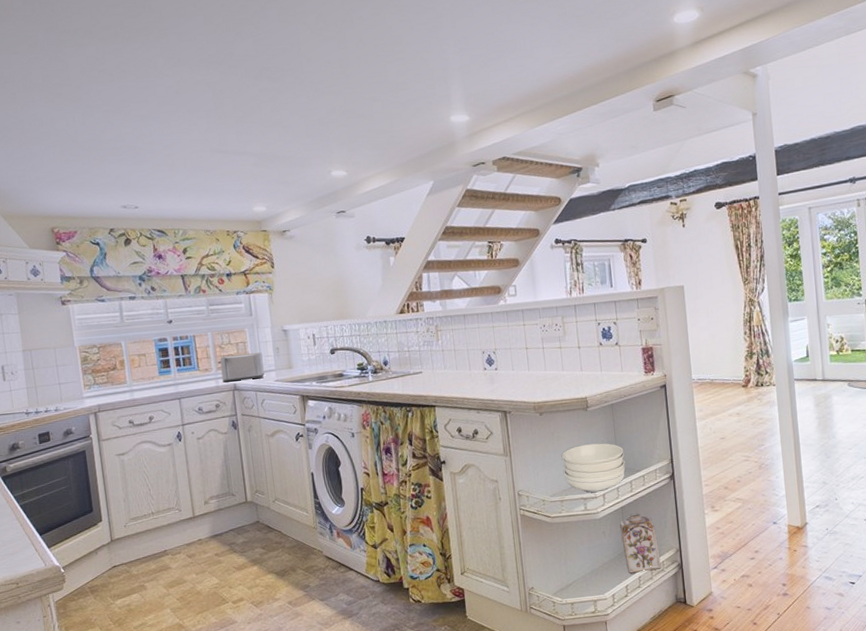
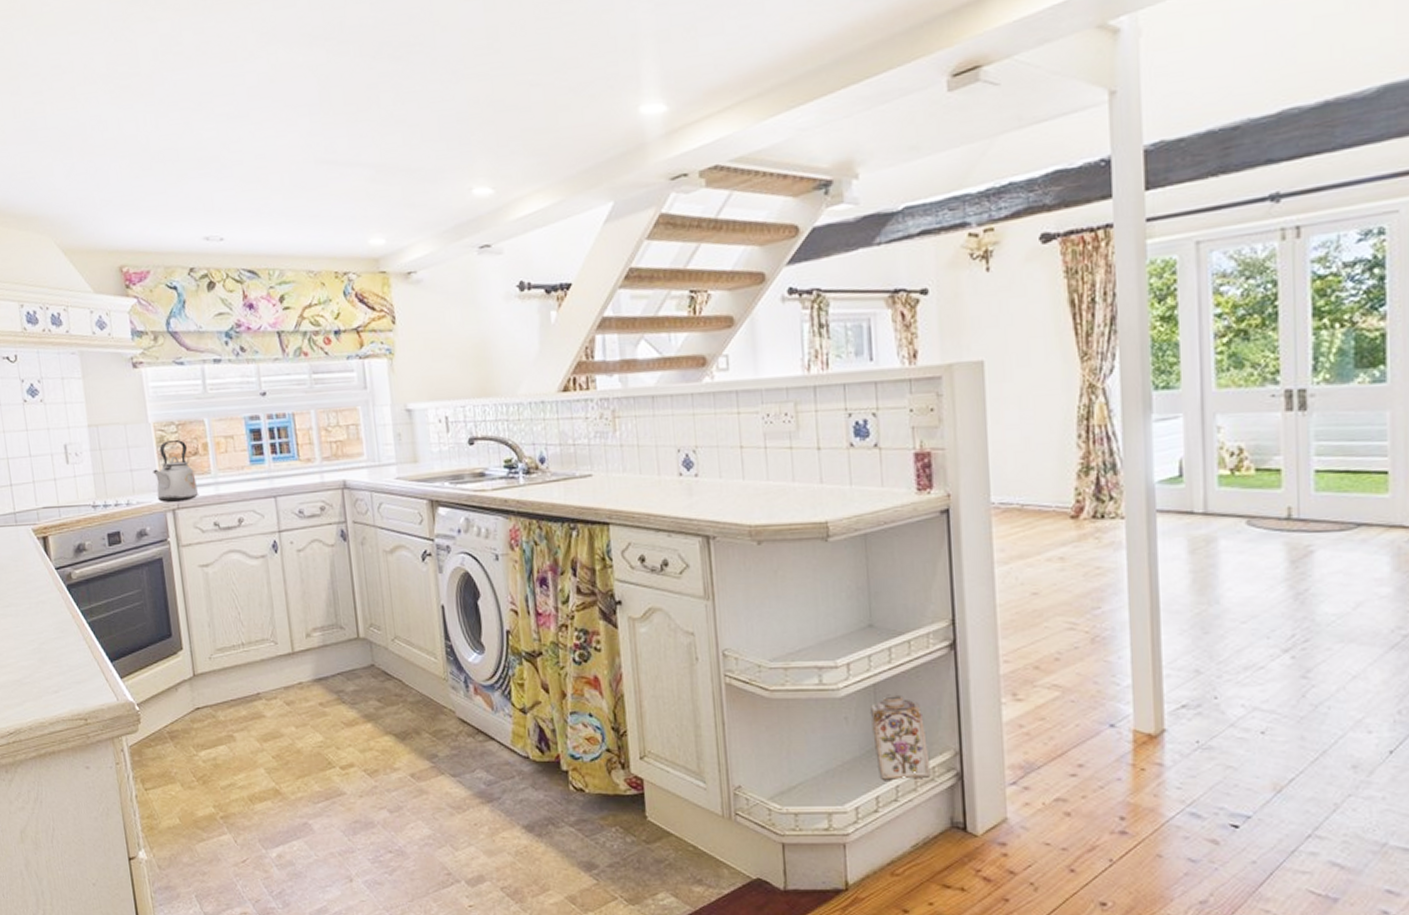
kettle: none [78,359,116,408] -> present [153,440,198,504]
toaster: present [217,352,265,384] -> none [322,439,382,479]
bowl: present [561,443,626,493] -> none [787,589,882,661]

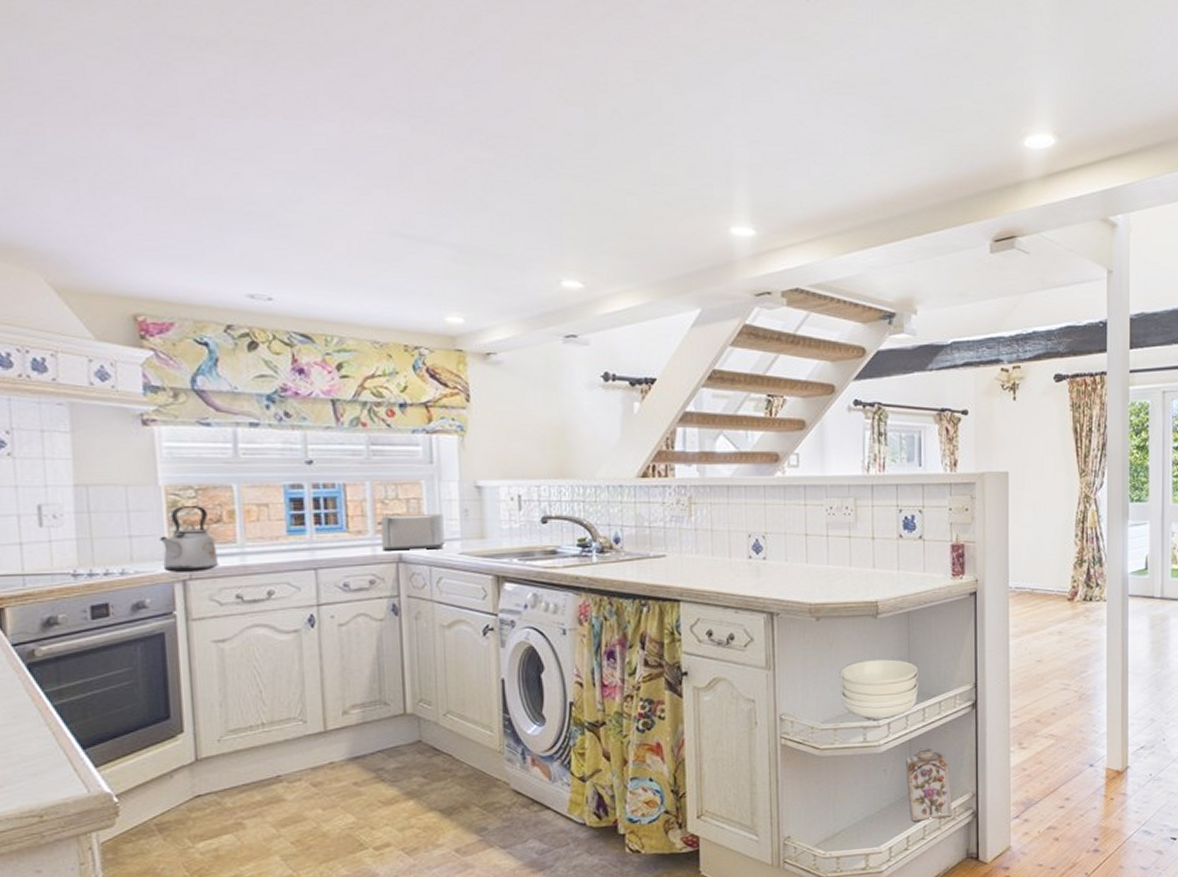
toaster: none [322,439,382,479] -> present [376,514,445,553]
bowl: none [787,589,882,661] -> present [839,659,919,721]

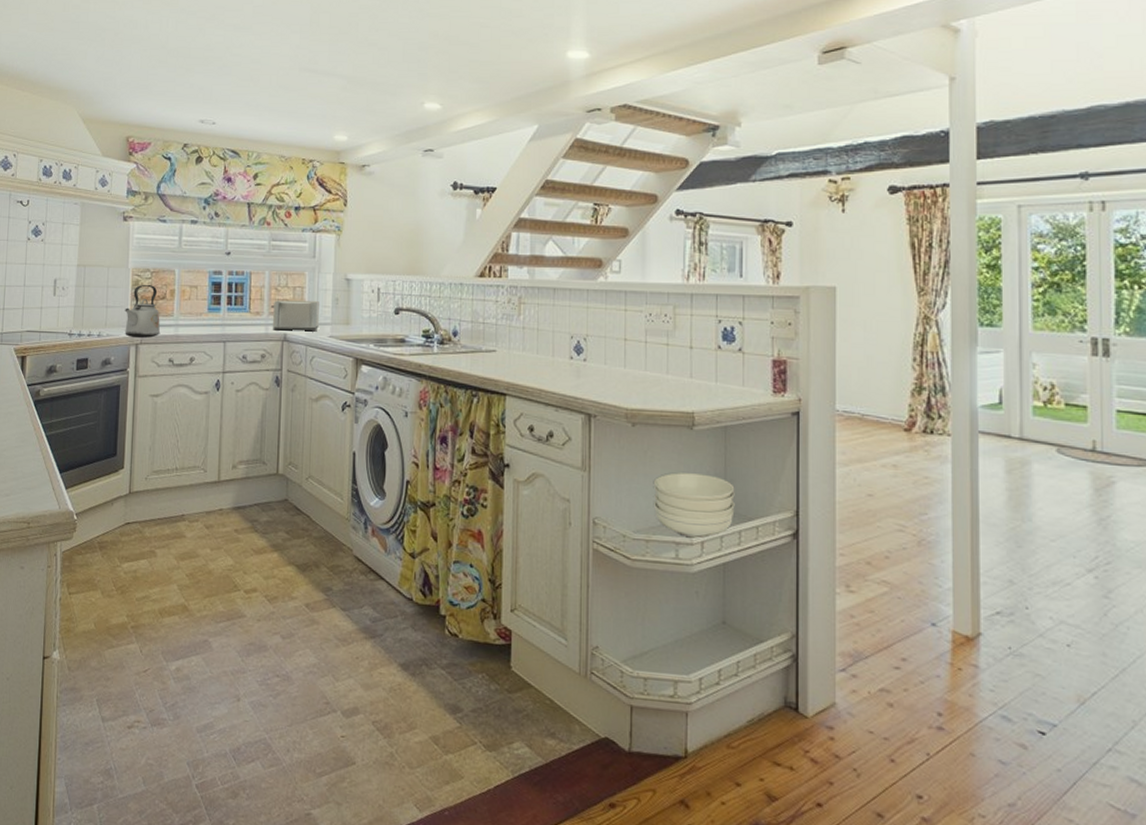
decorative jar: present [905,747,952,822] -> none [718,574,769,657]

